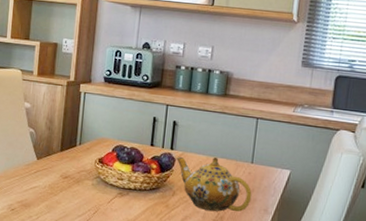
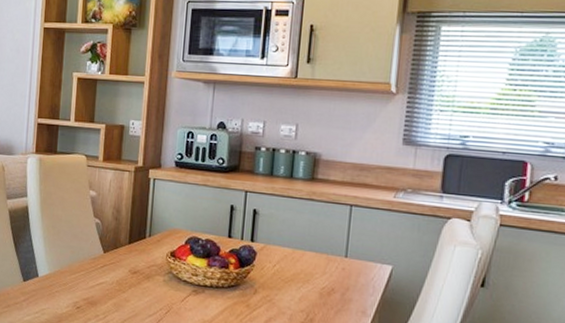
teapot: present [176,157,252,212] -> none [257,250,347,314]

